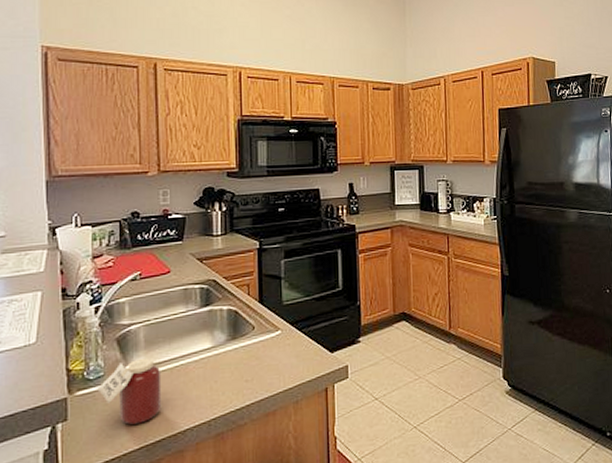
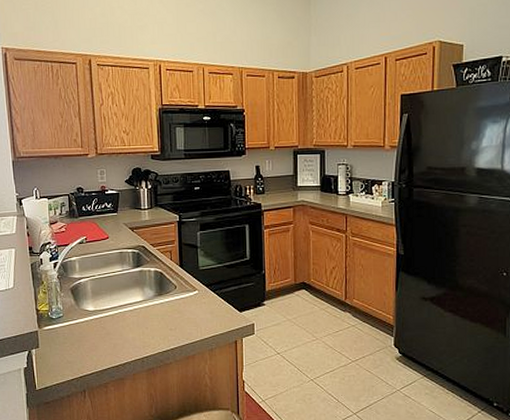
jar: present [97,357,162,425] -> none [59,305,106,355]

